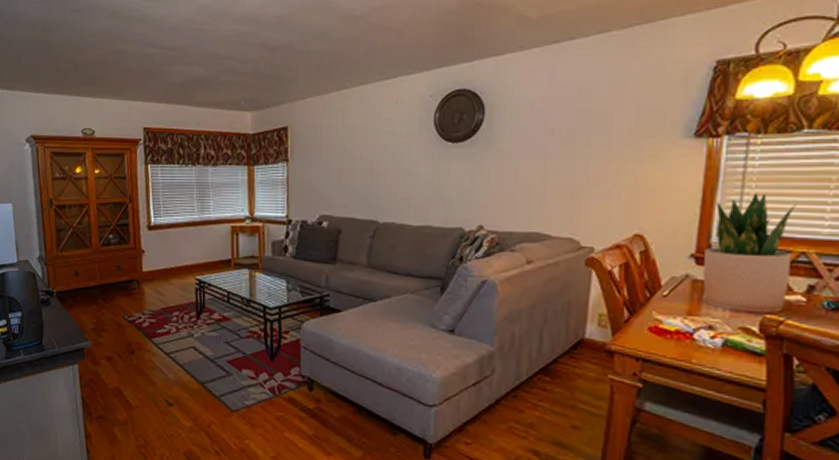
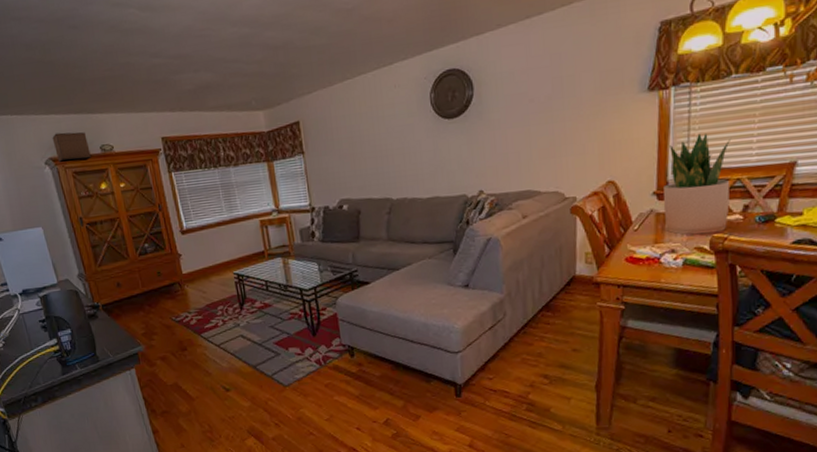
decorative box: none [37,111,72,143] -> present [52,132,91,163]

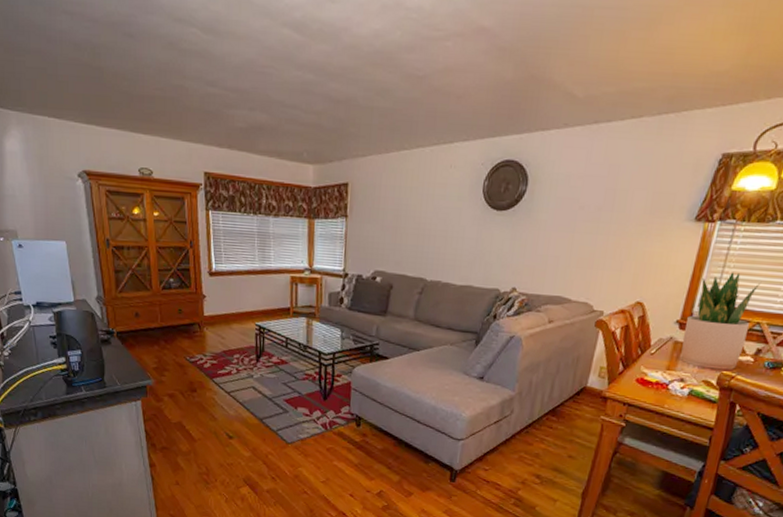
decorative box: present [52,132,91,163] -> none [89,146,128,182]

